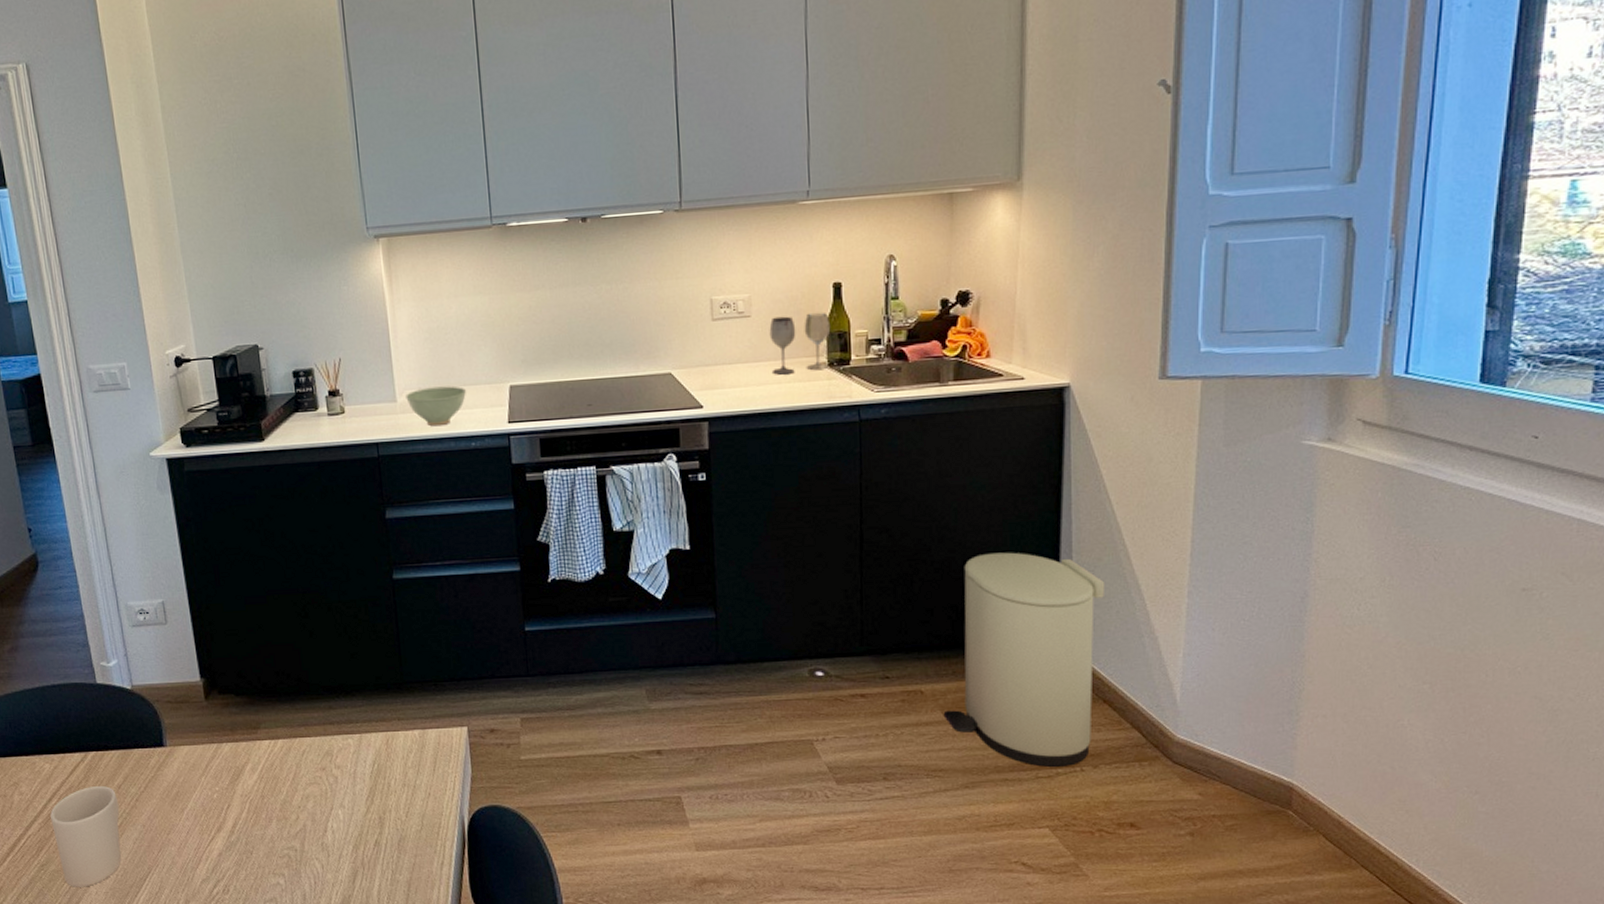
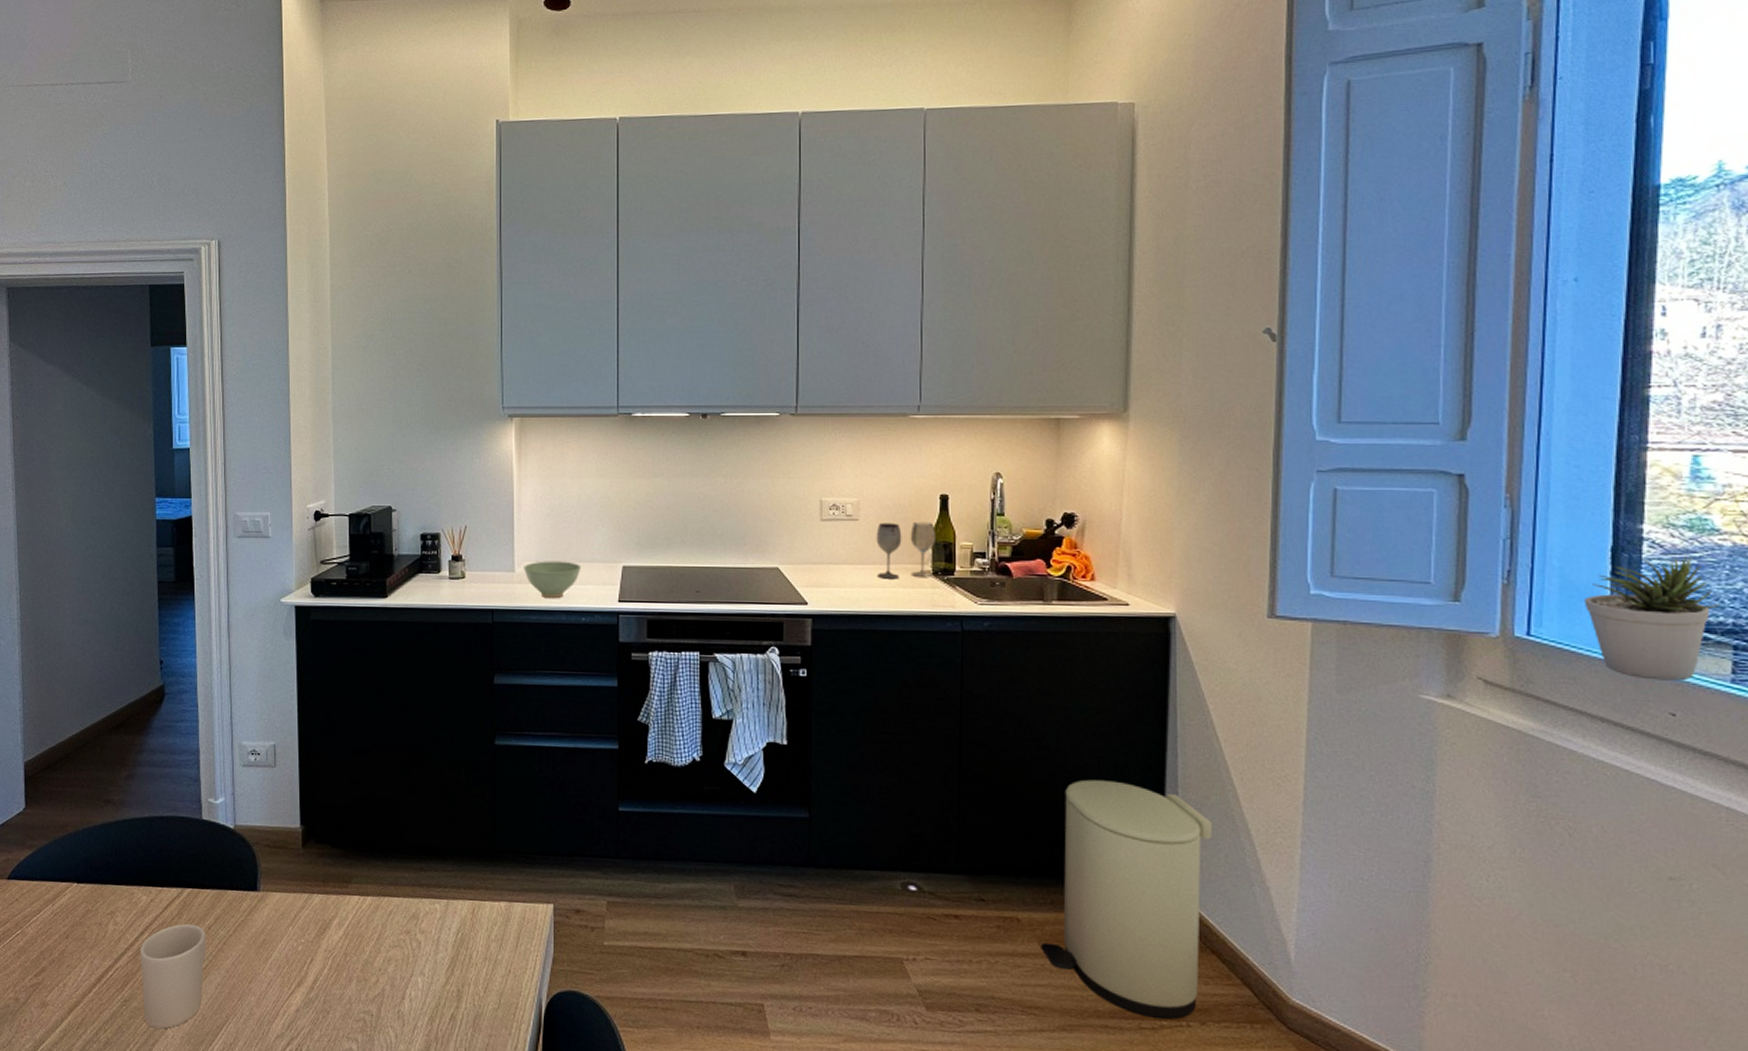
potted plant: none [1460,281,1586,406] -> present [1583,555,1720,681]

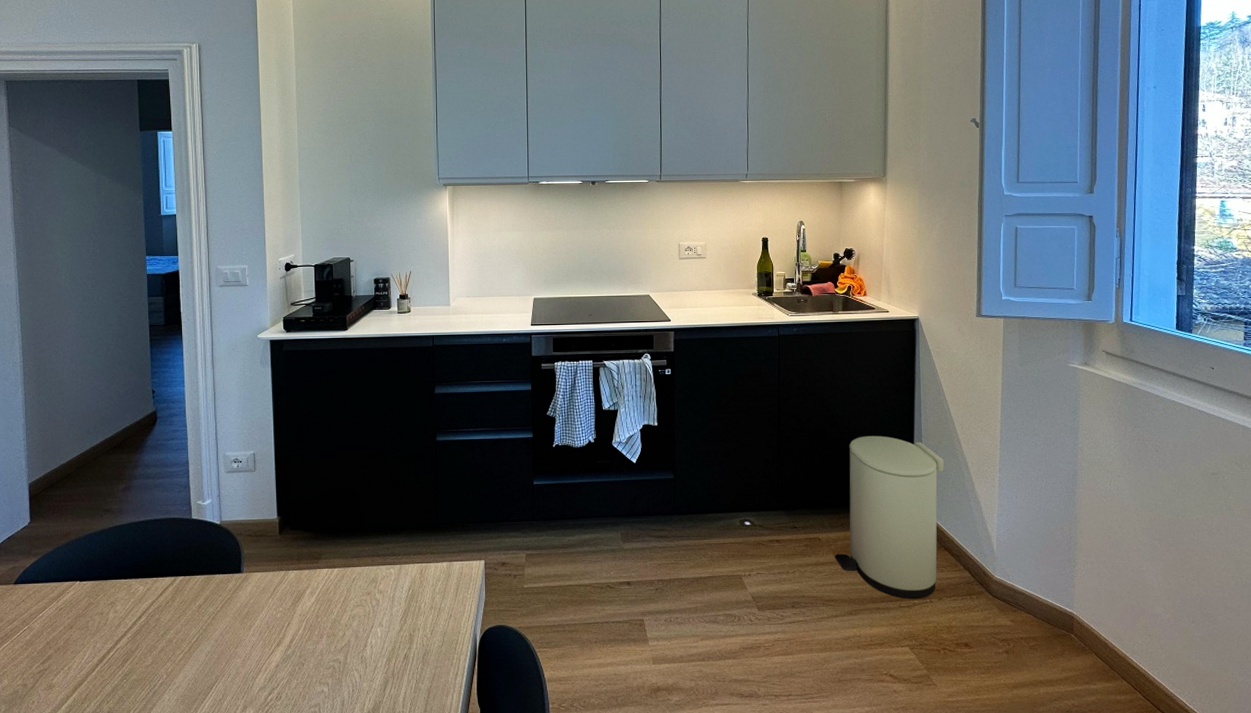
mug: present [140,923,207,1029] -> none [138,605,198,695]
bowl: present [524,561,582,599] -> none [457,296,503,325]
wineglass: present [876,521,937,579] -> none [718,257,760,300]
potted plant: present [1583,555,1720,681] -> none [1162,265,1237,347]

